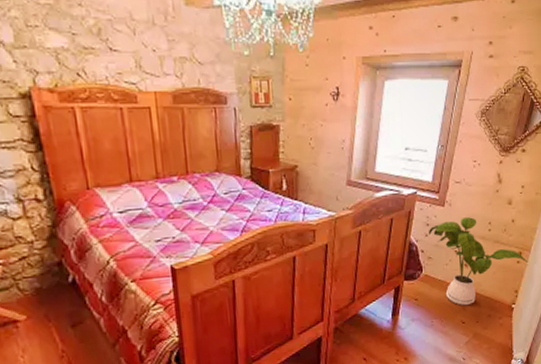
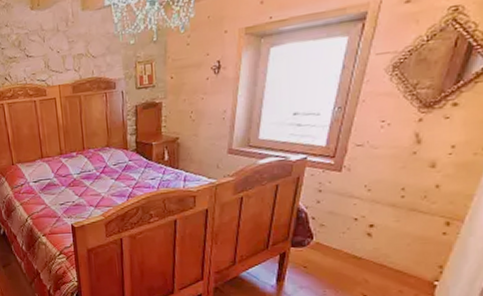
house plant: present [429,217,527,306] -> none [322,182,459,278]

